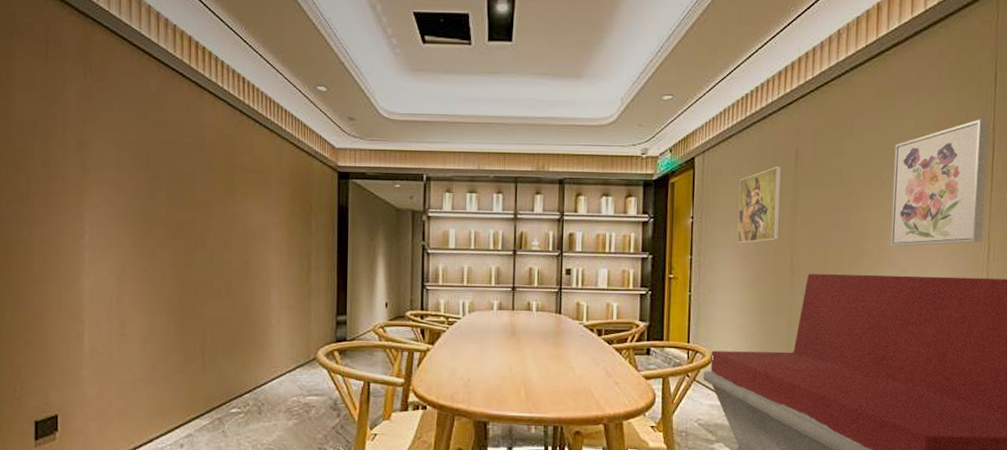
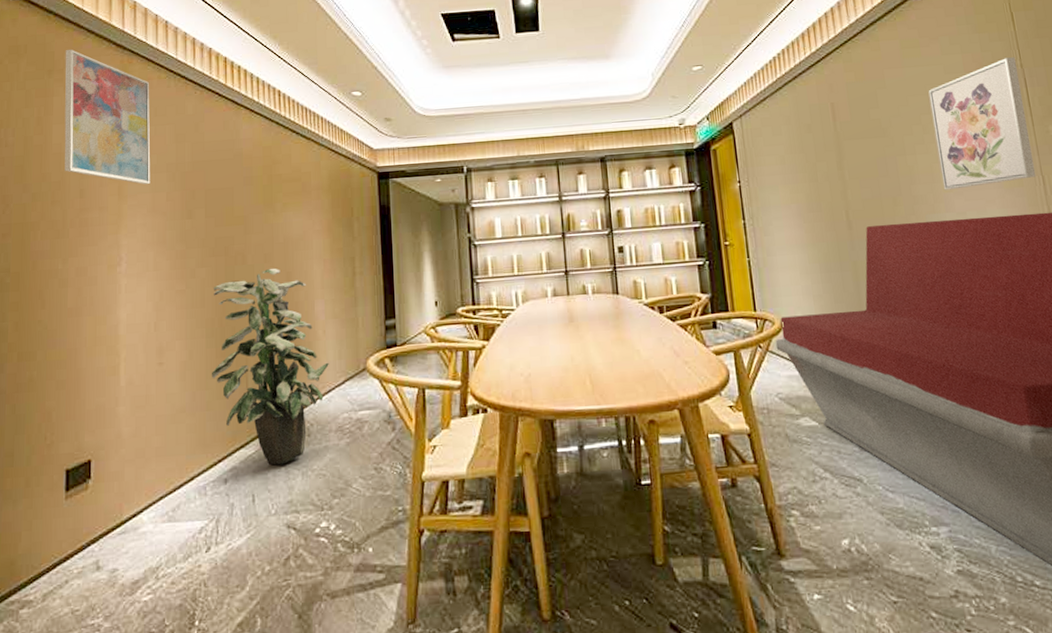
wall art: none [26,12,114,160] -> present [64,50,151,184]
indoor plant: none [170,255,281,437] -> present [211,268,329,466]
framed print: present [737,167,782,244] -> none [780,123,830,203]

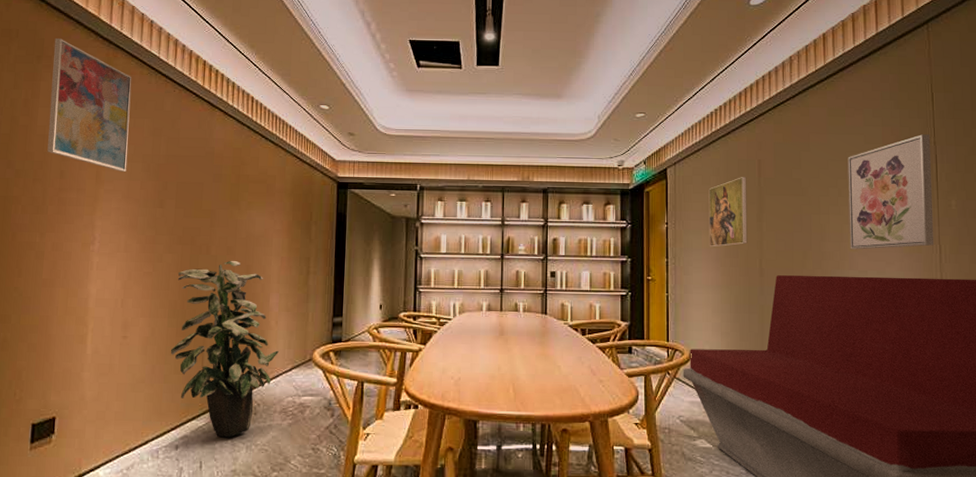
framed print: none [780,123,830,203] -> present [708,177,748,247]

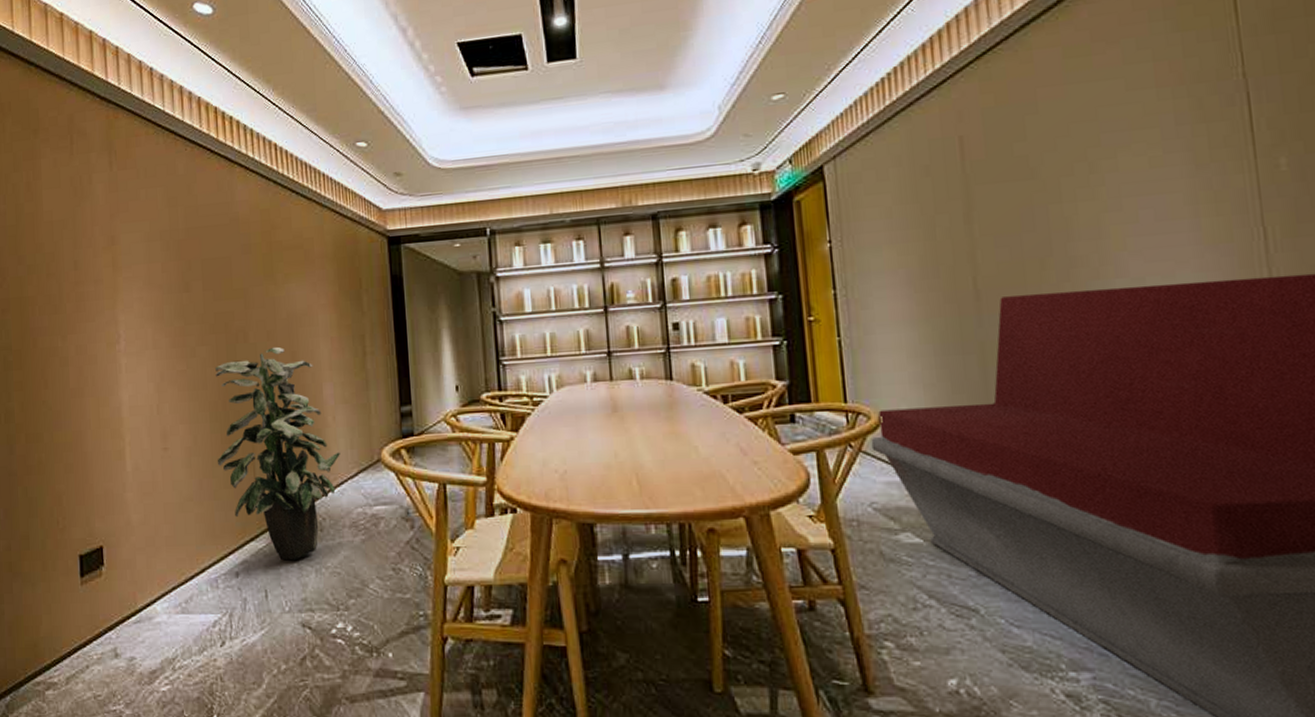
wall art: present [47,38,132,172] -> none [49,105,145,254]
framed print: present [708,177,748,247] -> none [887,163,953,268]
wall art: present [847,134,934,250] -> none [1100,63,1255,249]

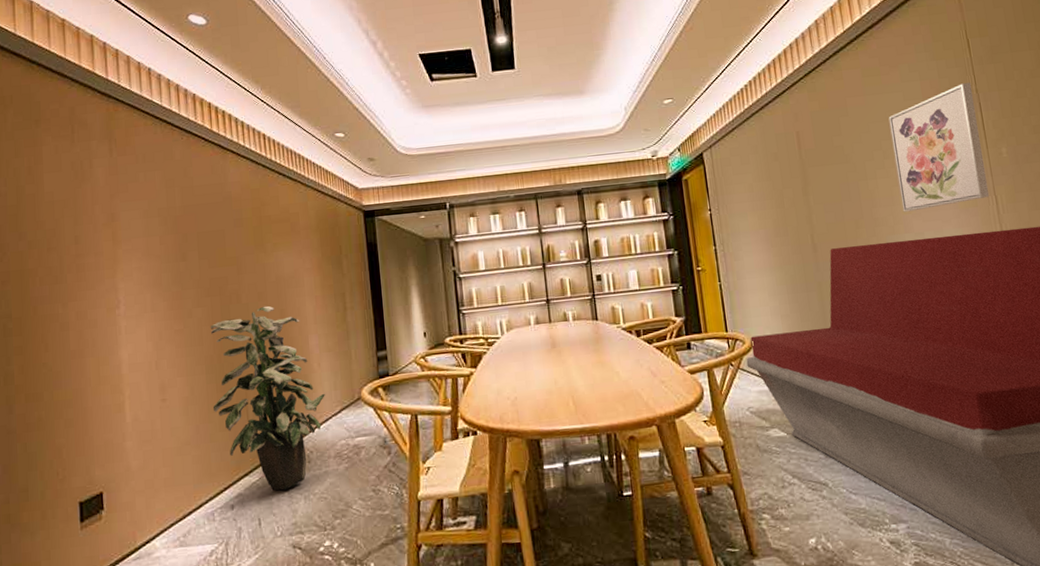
wall art: none [1100,63,1255,249] -> present [888,83,990,212]

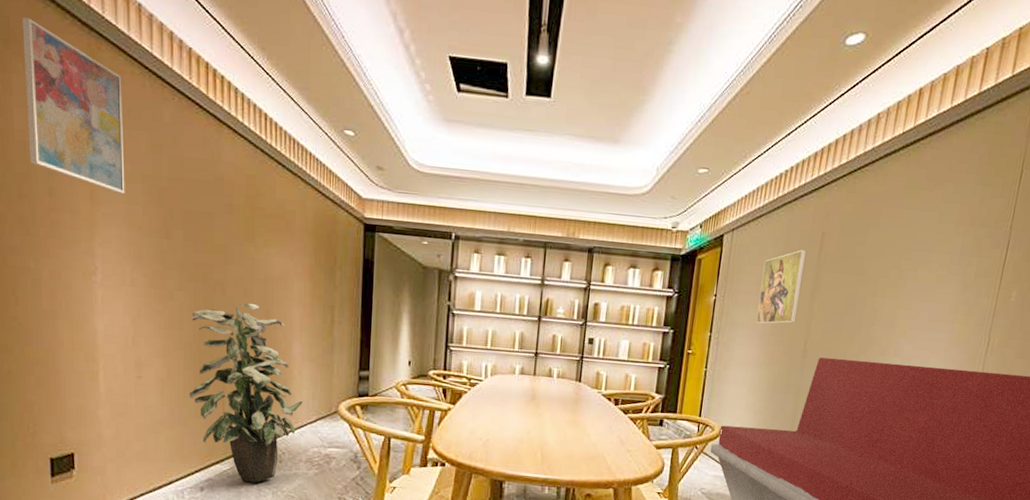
wall art: none [51,99,143,229] -> present [22,18,125,194]
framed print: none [748,151,796,229] -> present [755,250,807,324]
wall art: present [888,83,990,212] -> none [898,216,1009,338]

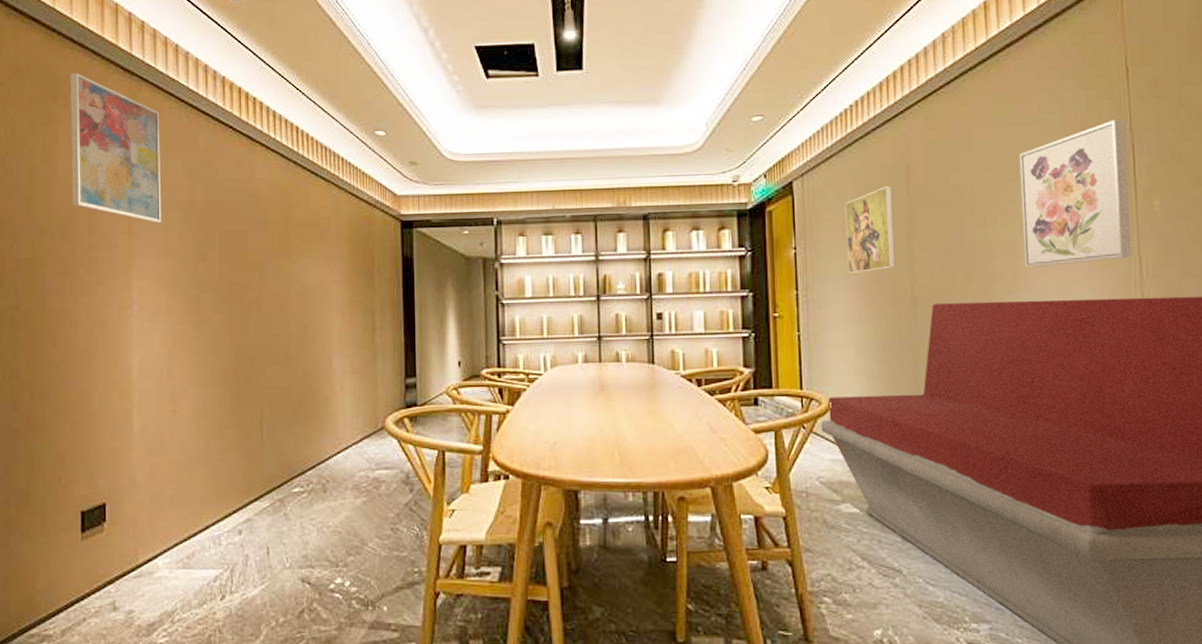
indoor plant: present [189,303,303,483] -> none [225,318,346,520]
wall art: none [898,216,1009,338] -> present [1019,119,1133,268]

